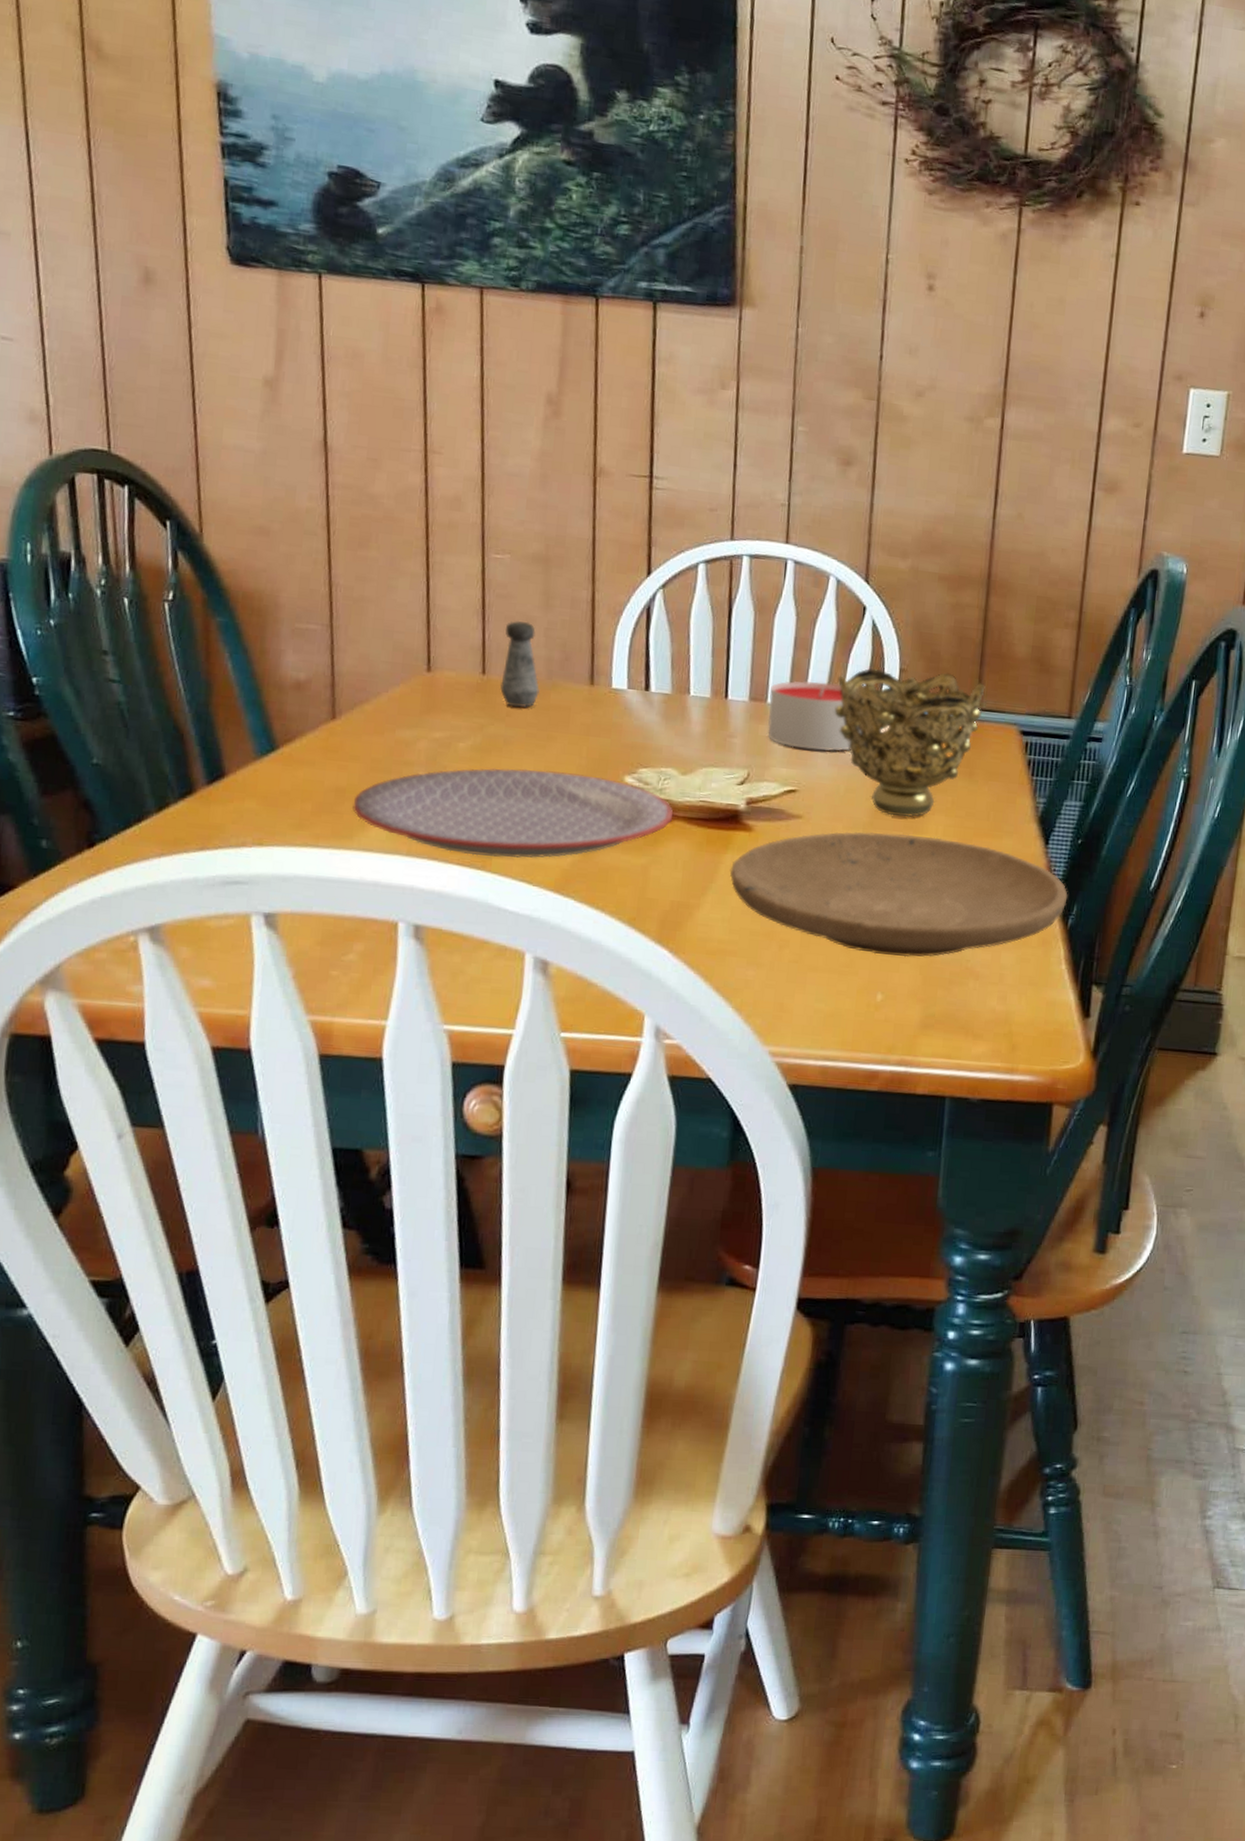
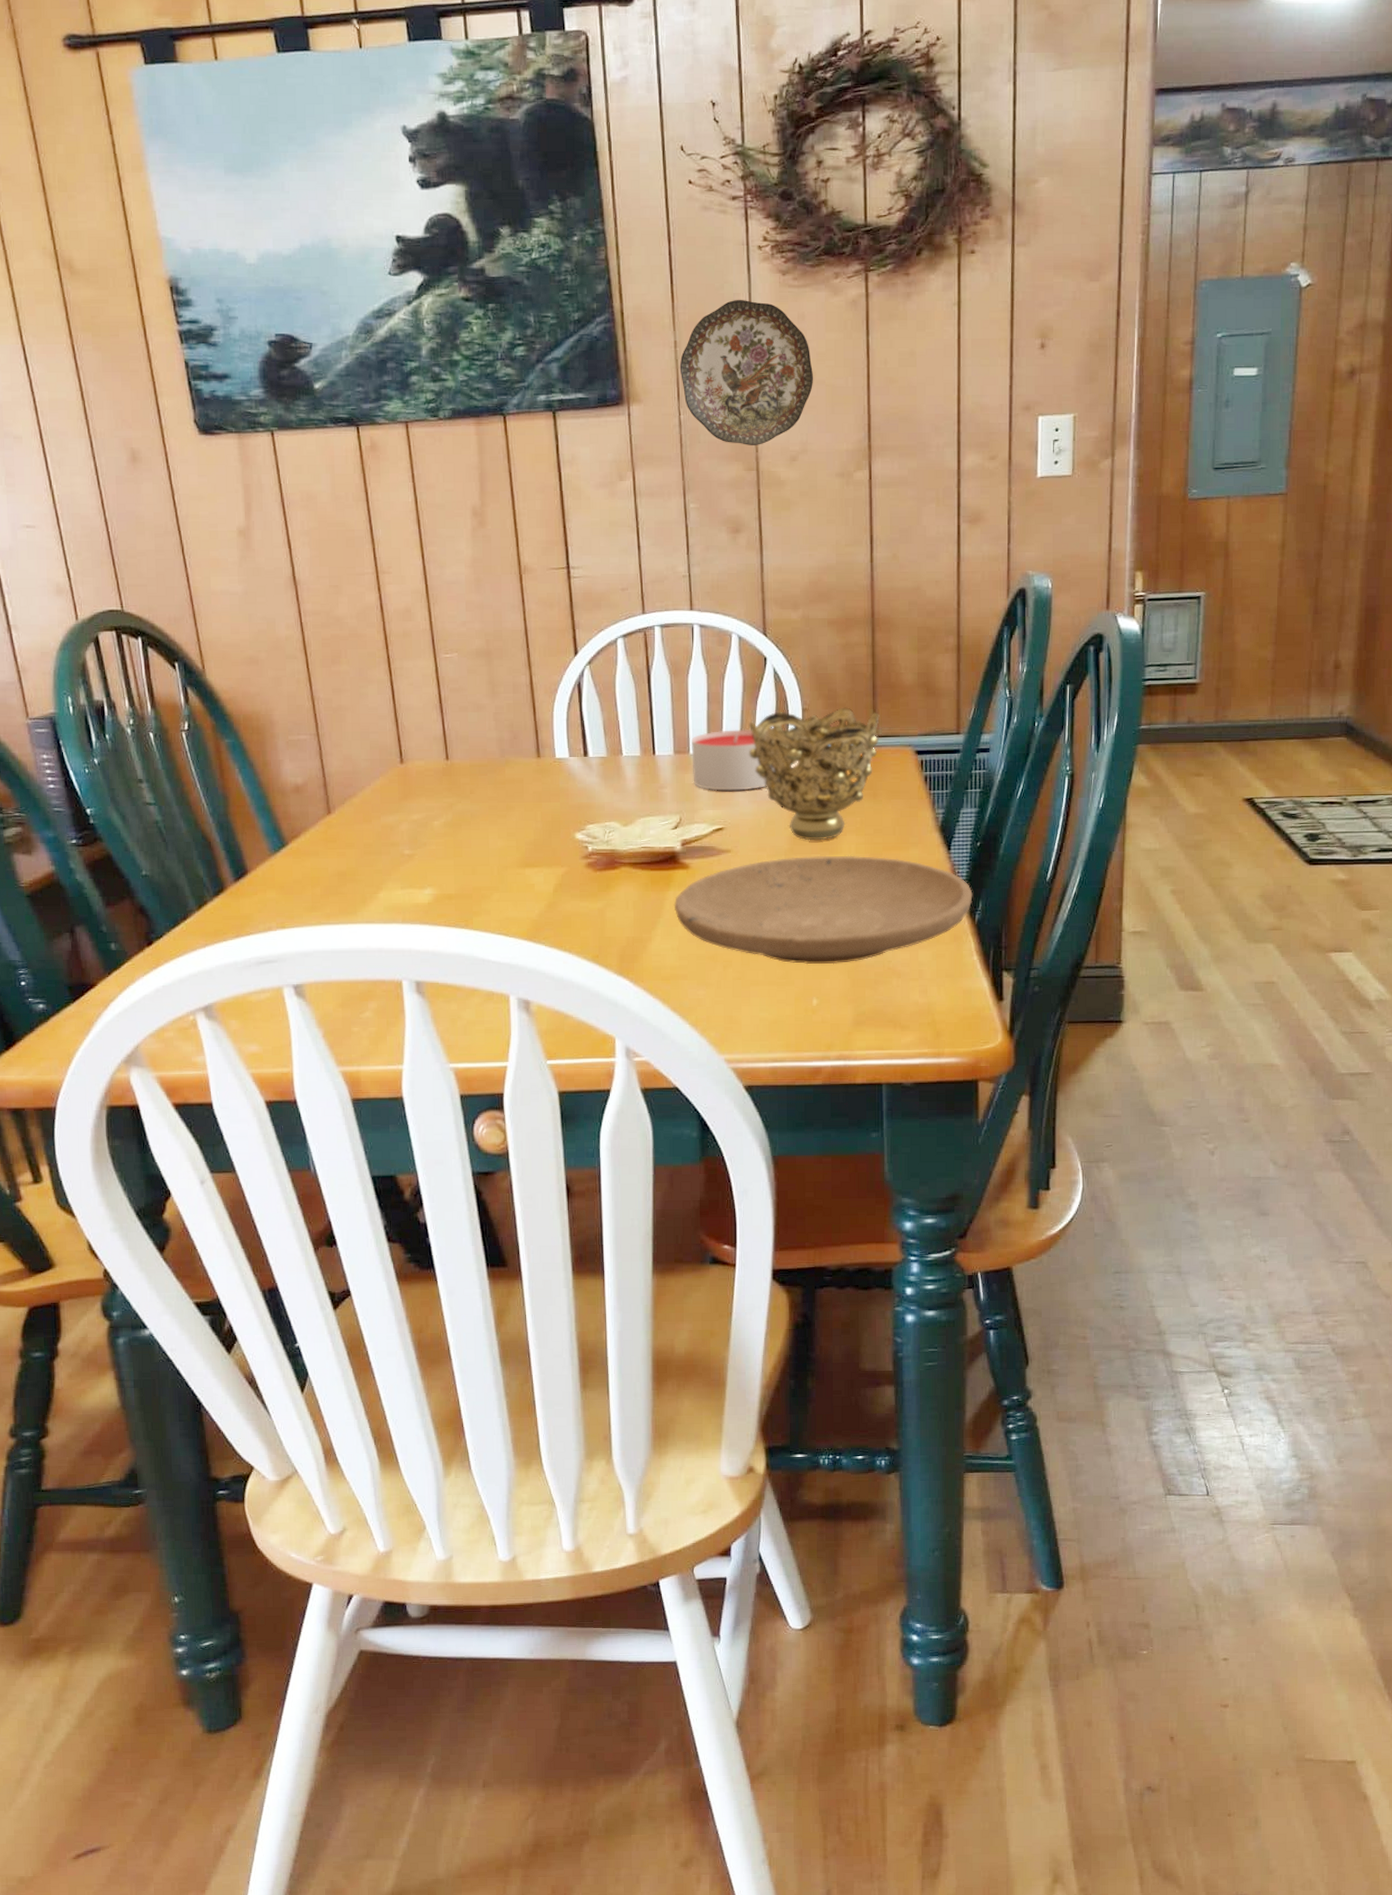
plate: present [352,768,674,858] -> none [353,836,620,917]
salt shaker: present [500,620,540,708] -> none [461,709,495,785]
decorative plate: none [803,212,952,374] -> present [679,299,814,445]

